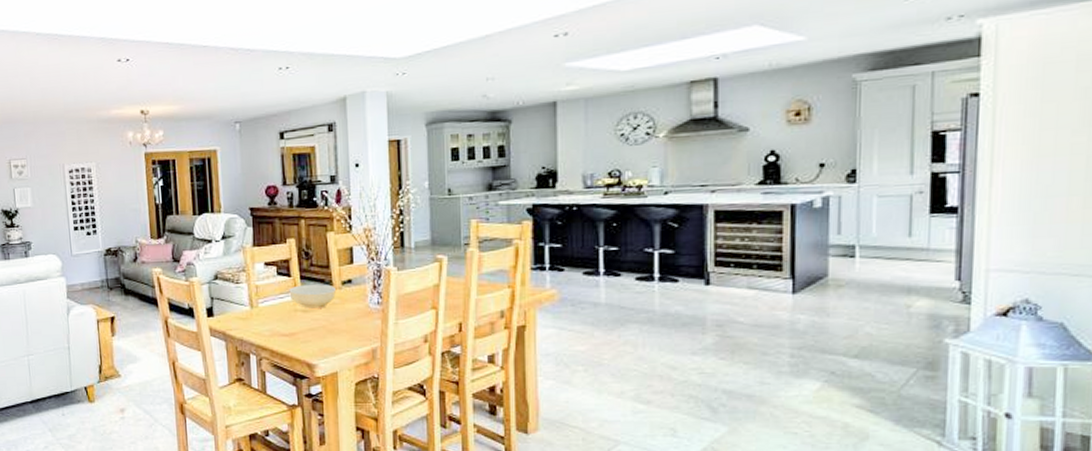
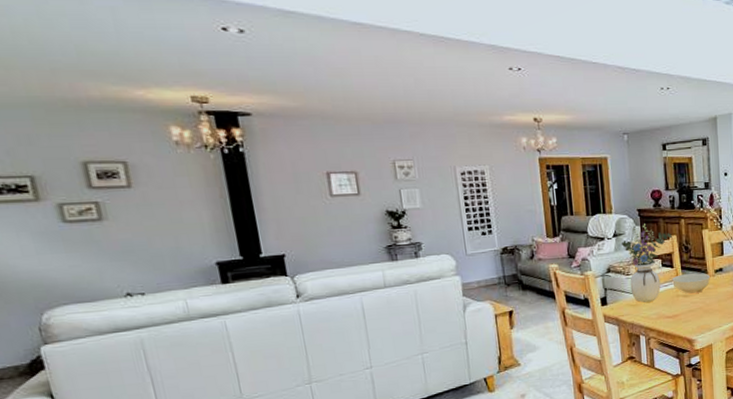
bouquet: none [231,224,291,317] -> present [622,223,673,304]

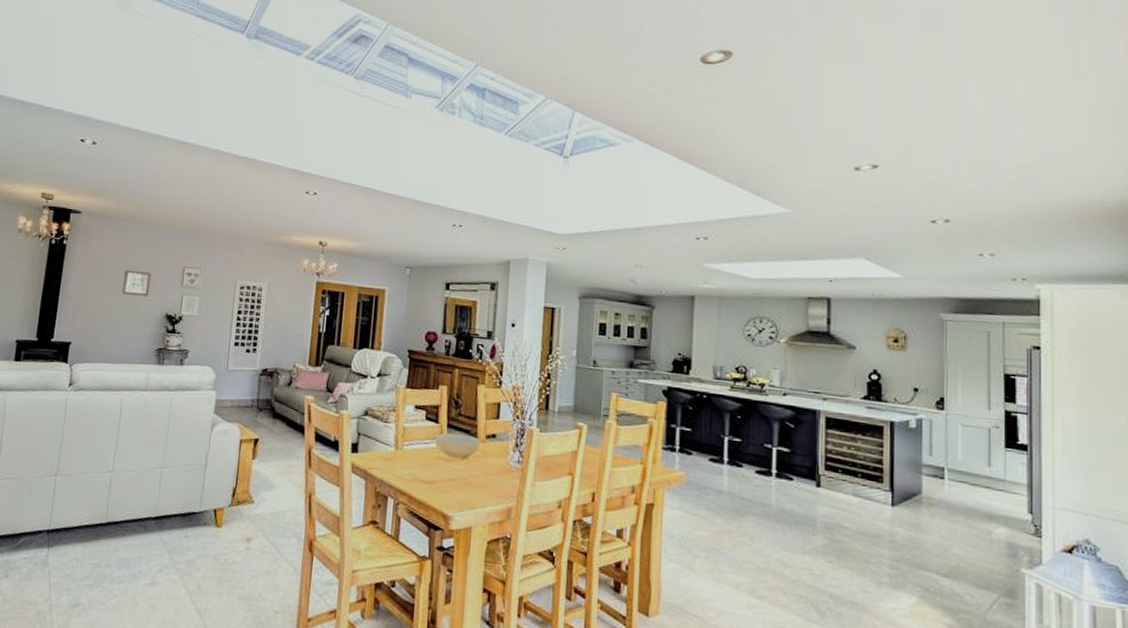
bouquet: present [622,223,673,304] -> none [385,367,443,460]

